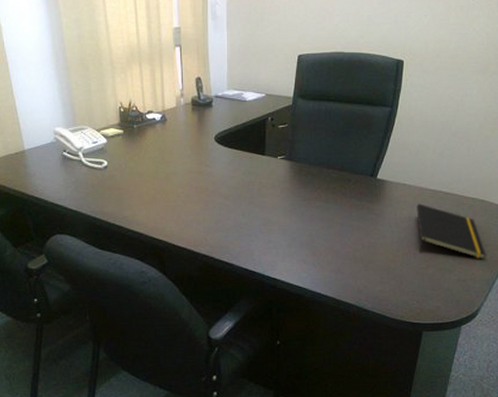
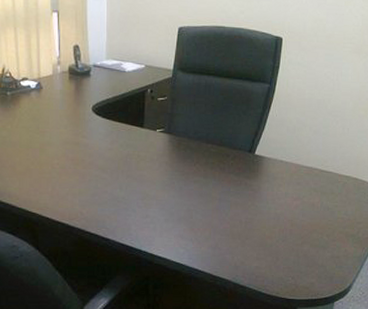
notepad: present [416,204,486,259] -> none [293,180,359,236]

